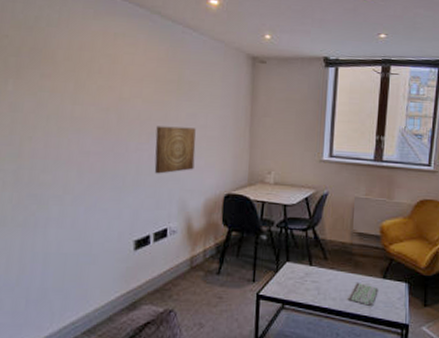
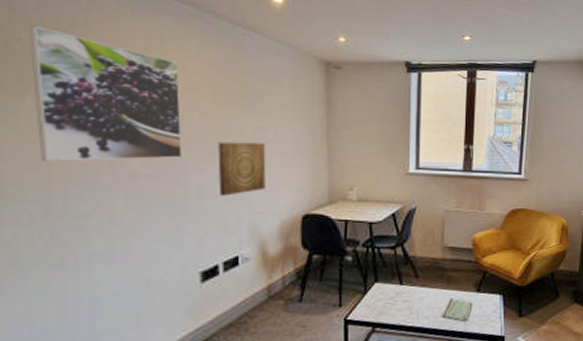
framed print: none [14,25,129,139] -> present [29,26,183,162]

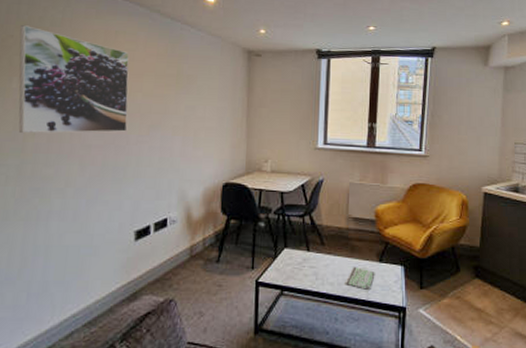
wall art: present [218,142,266,196] -> none [154,118,195,165]

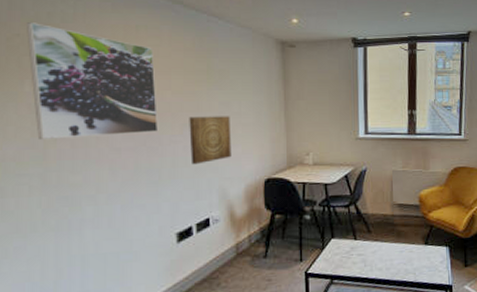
wall art: none [154,118,195,165] -> present [189,116,232,165]
book: present [345,266,376,290] -> none [393,250,423,272]

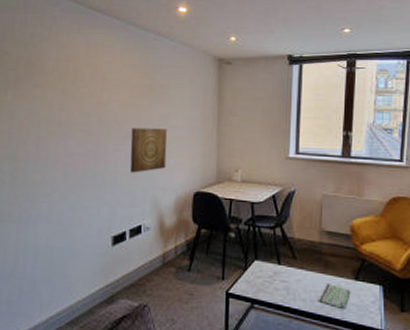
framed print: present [27,22,159,141] -> none [12,42,108,143]
book: none [393,250,423,272] -> present [318,283,352,309]

